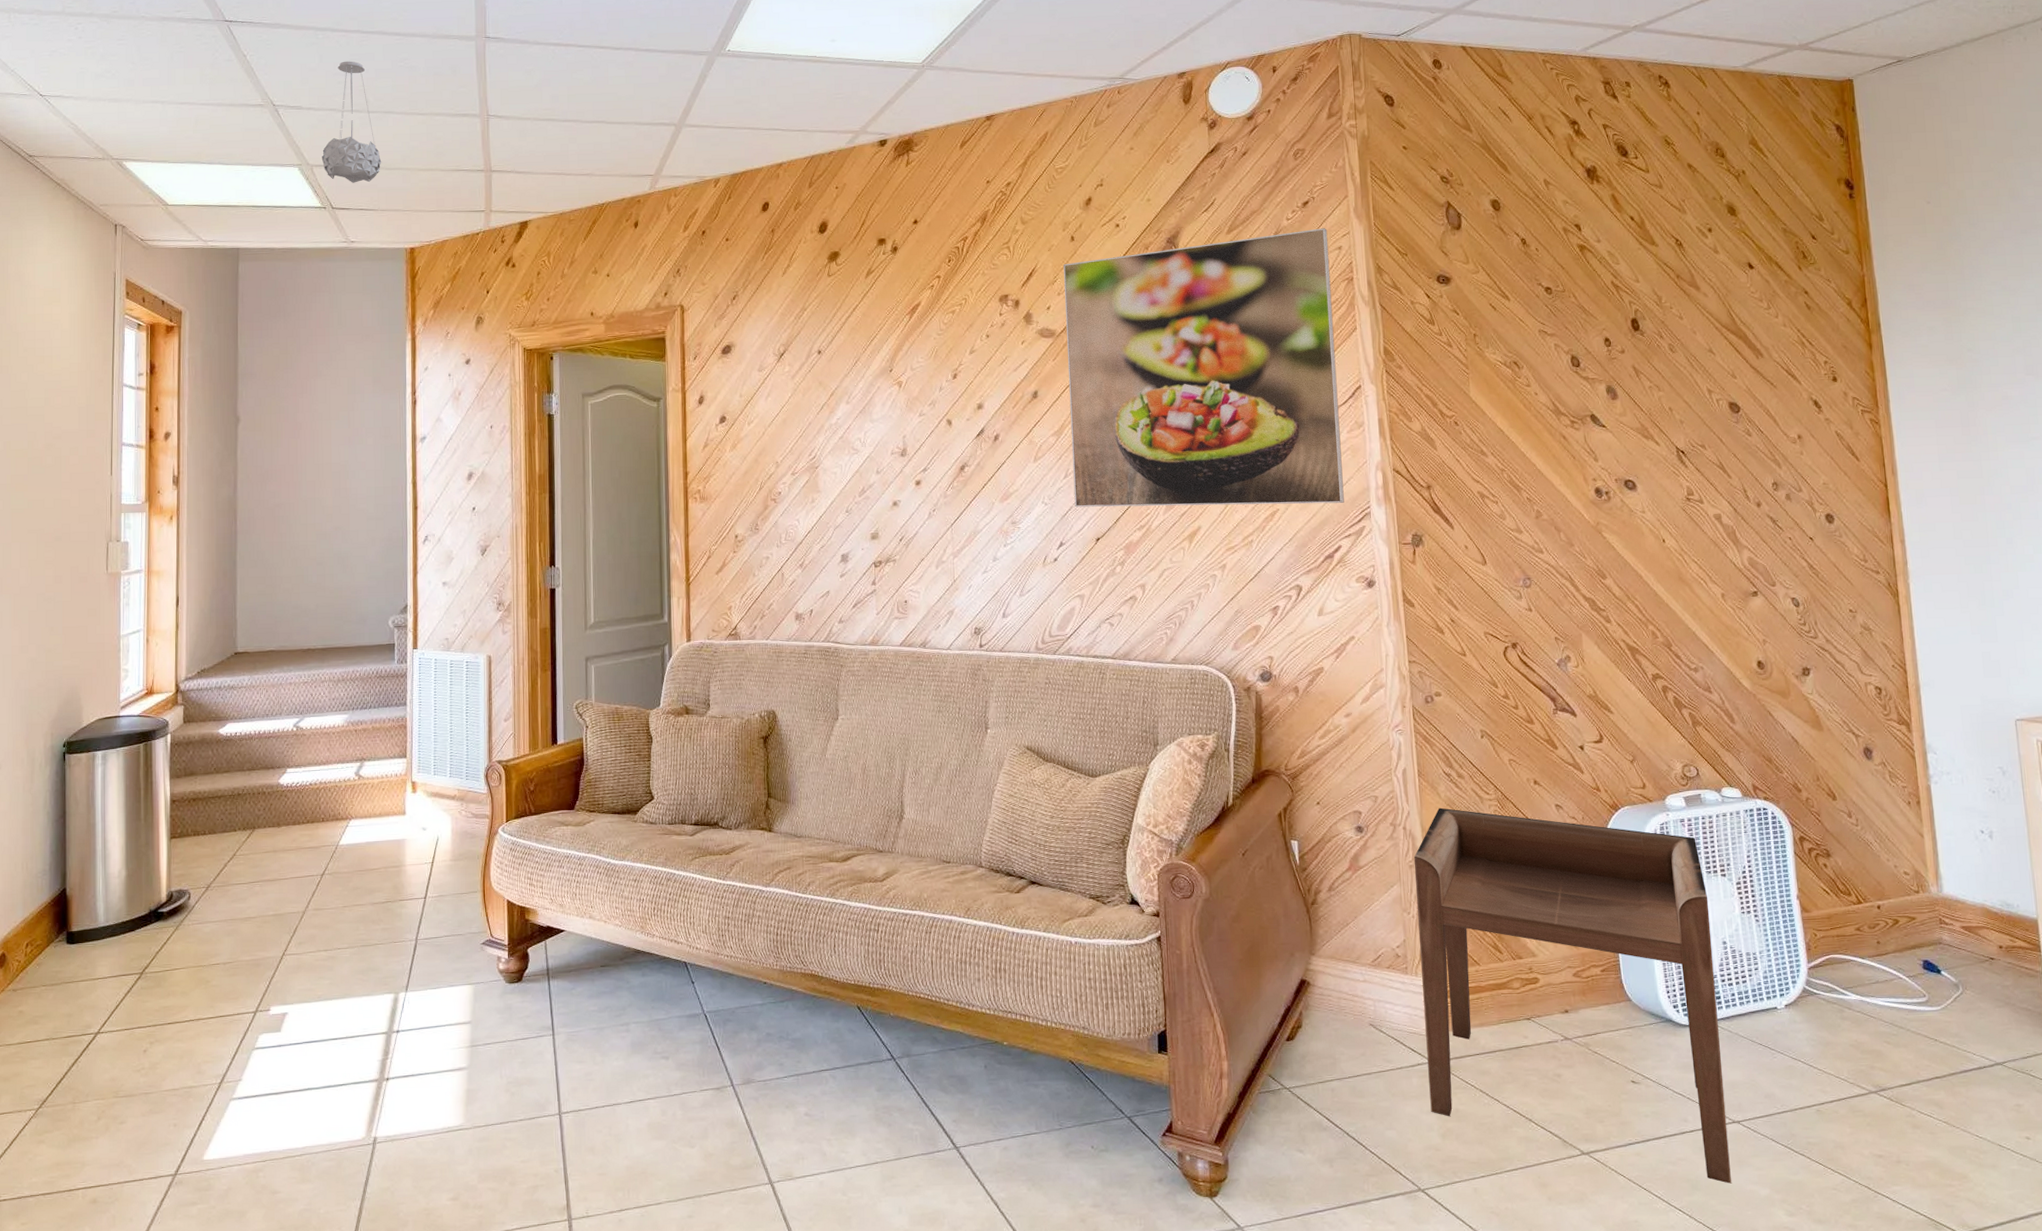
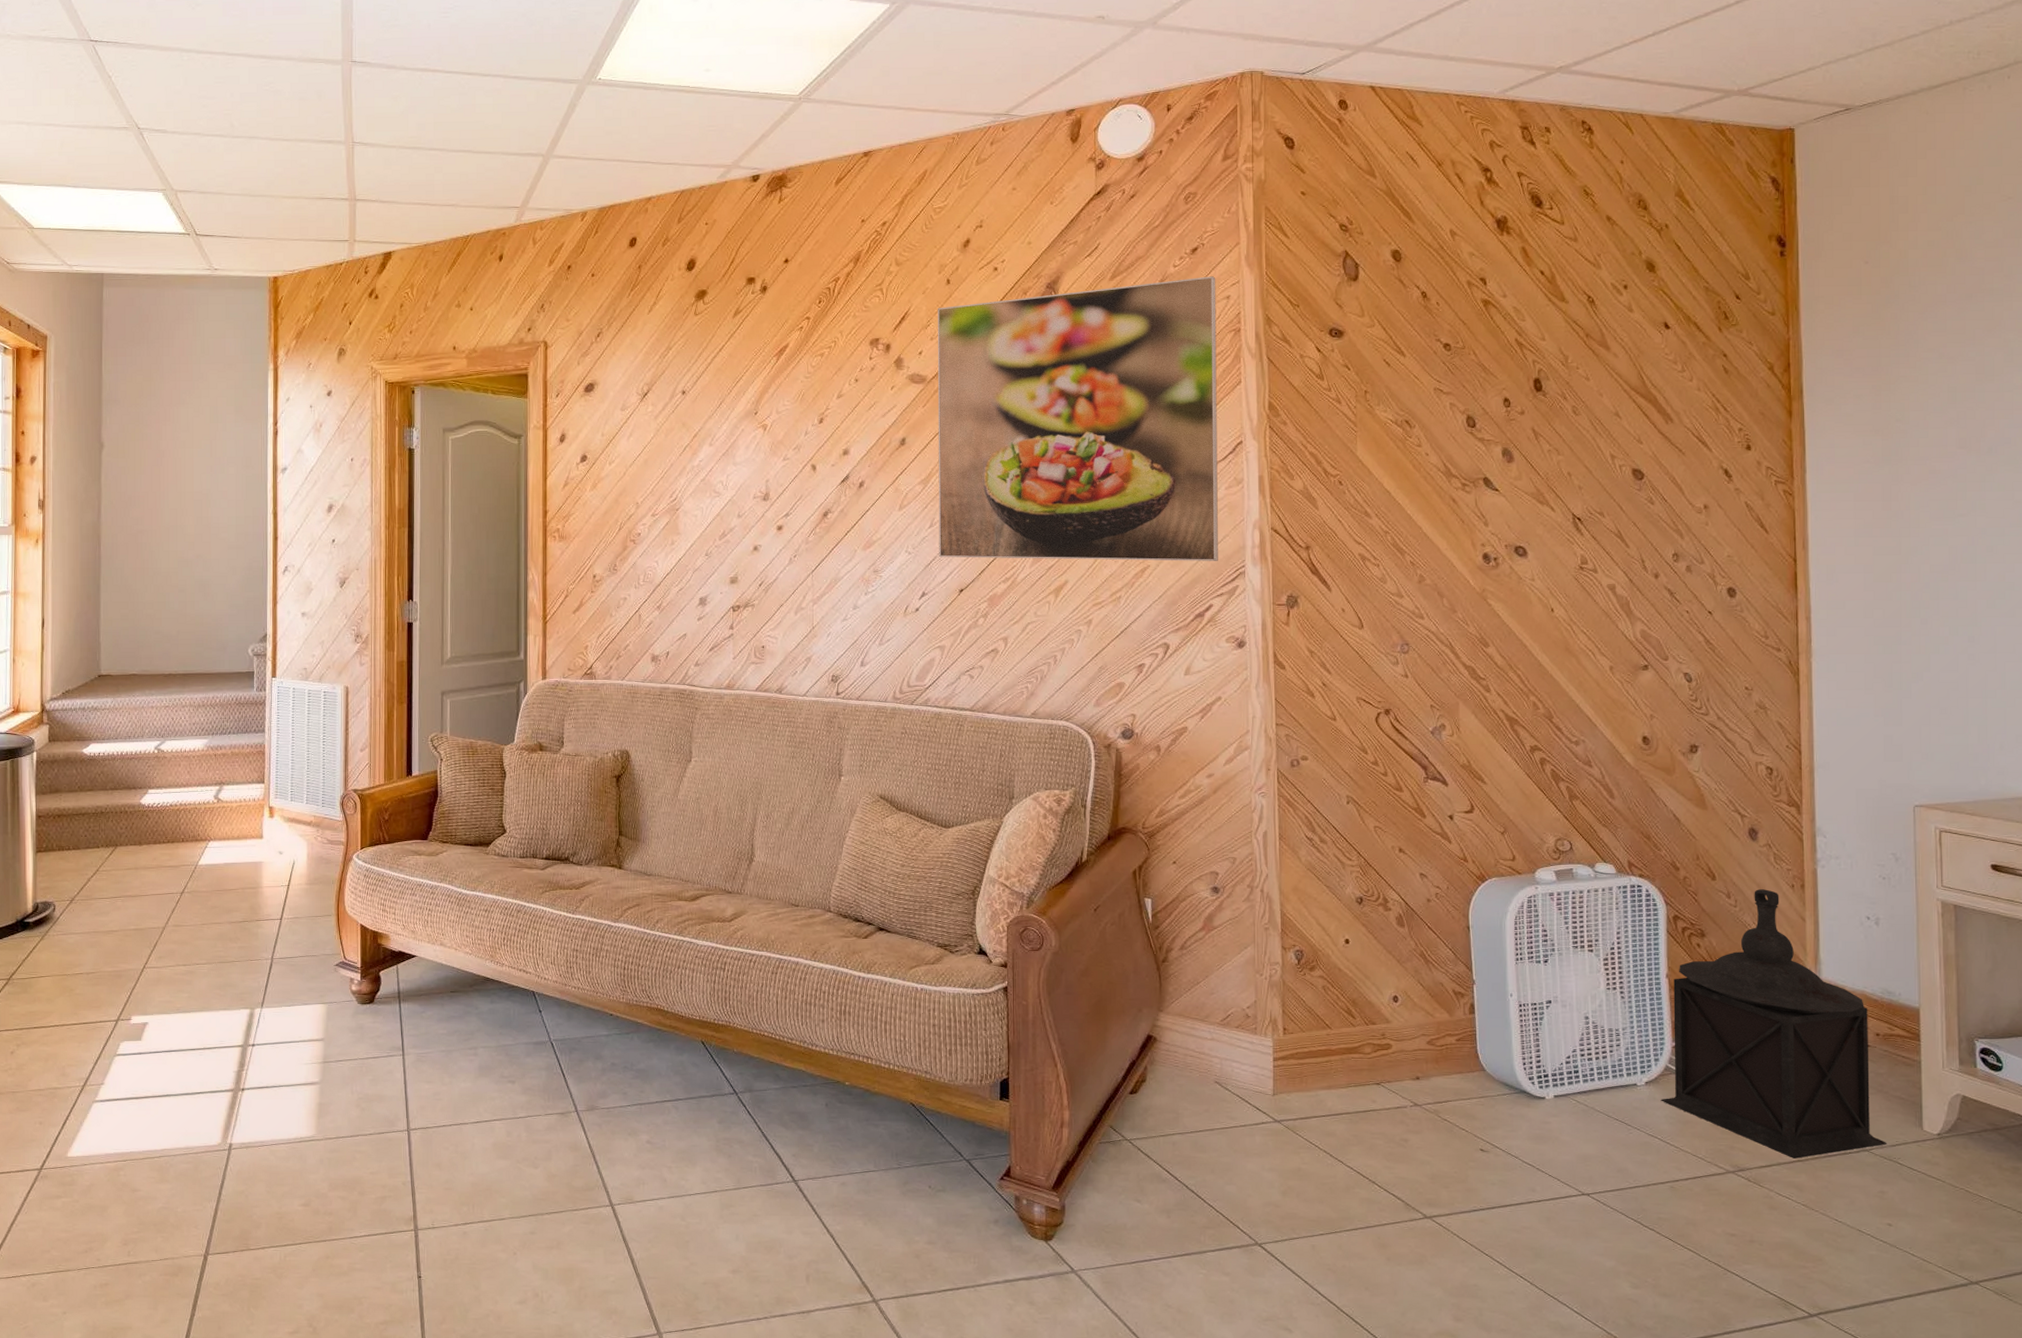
pendant light: present [321,61,382,183] -> none [186,84,246,210]
side table: present [1413,807,1731,1184] -> none [1269,872,1576,1254]
lantern: none [1801,807,2019,1076] -> present [1660,889,1888,1159]

